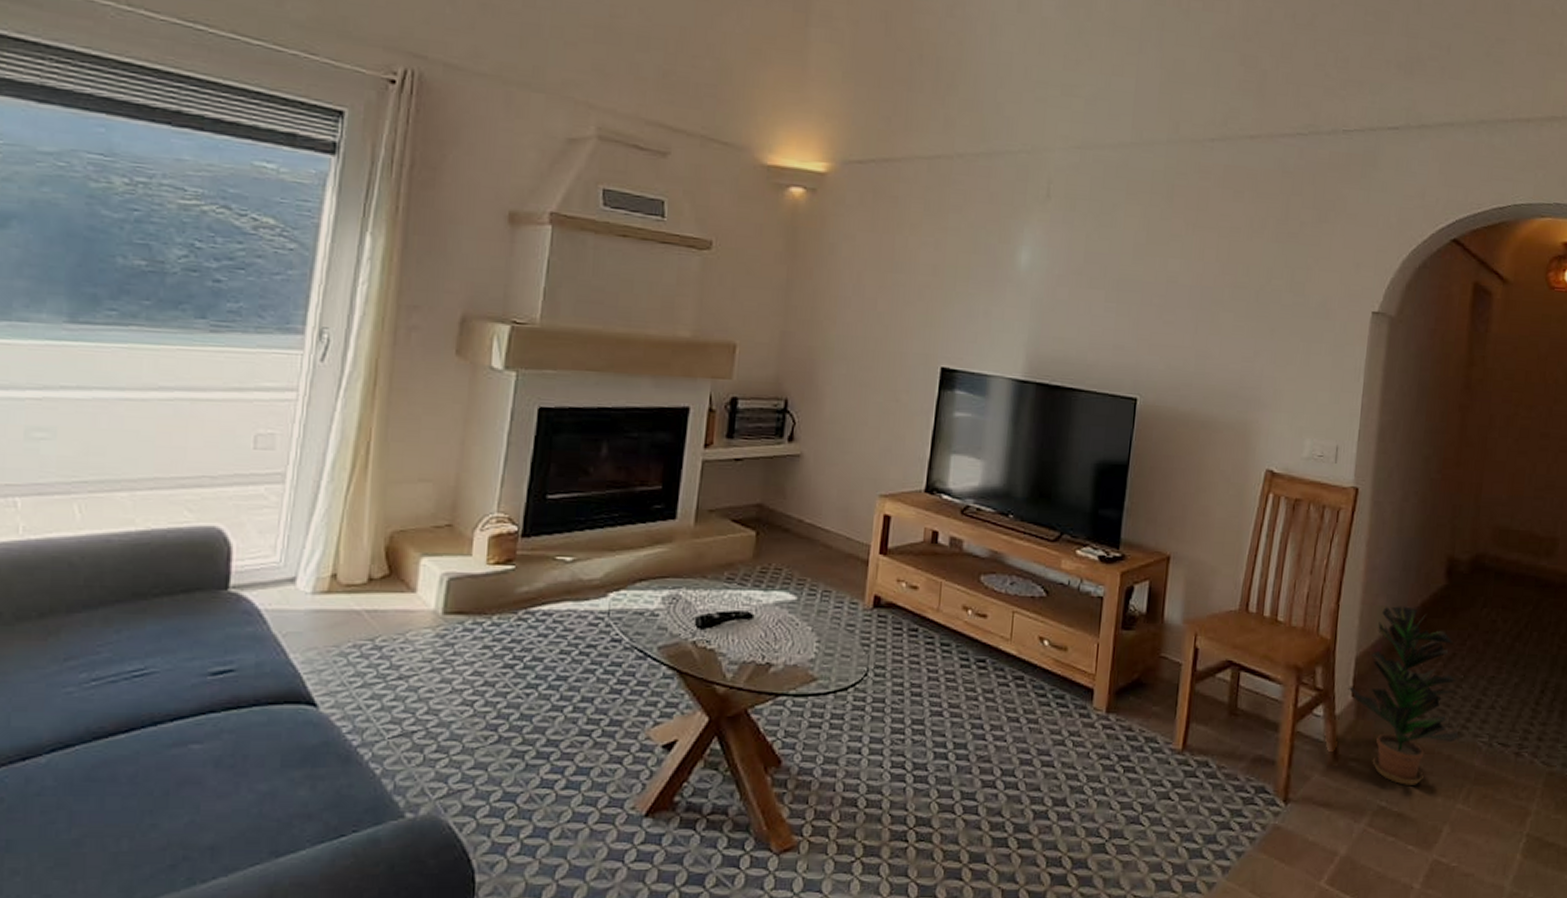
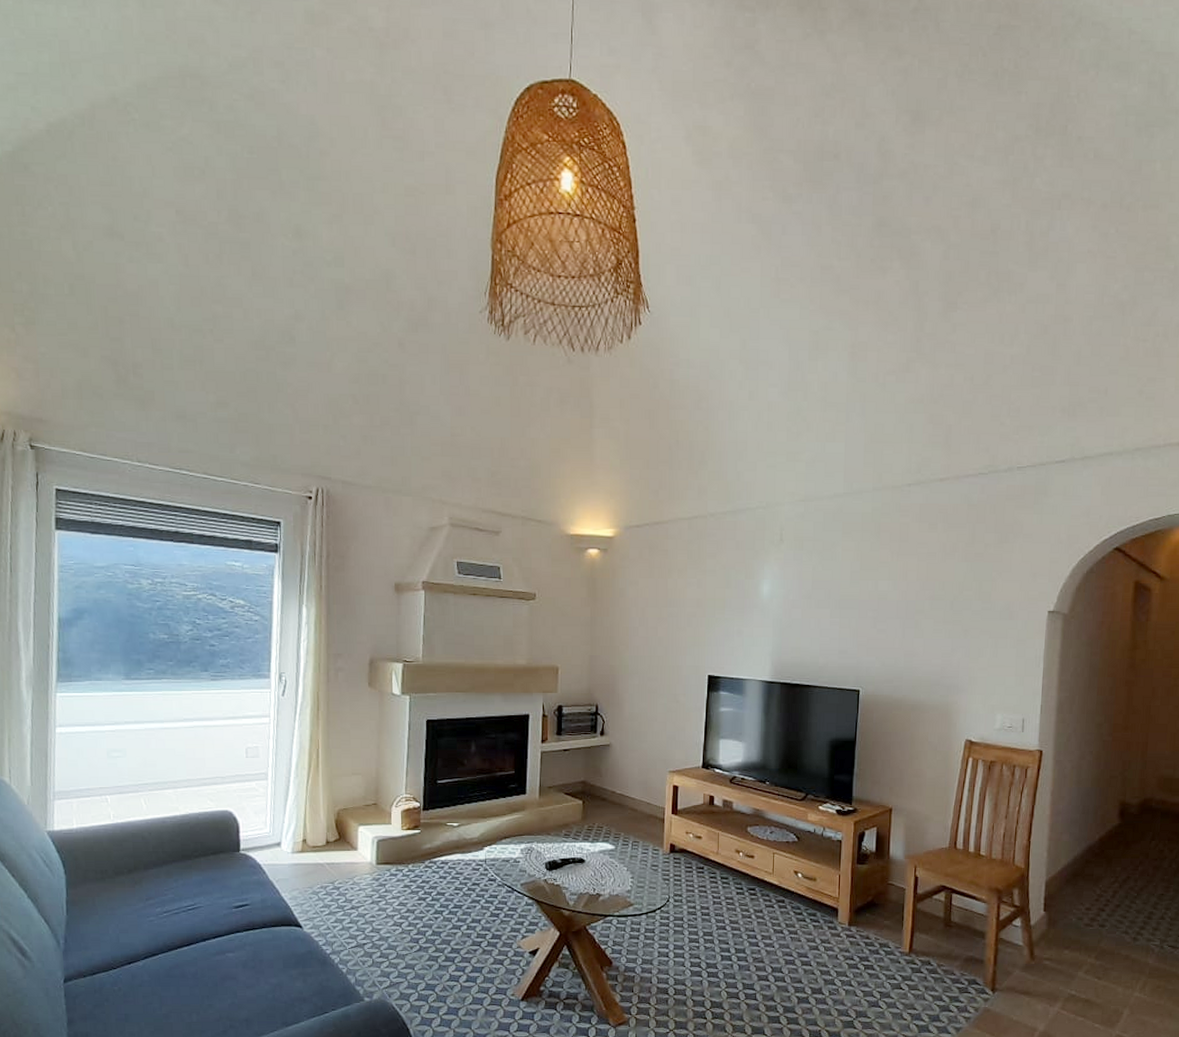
potted plant: present [1348,606,1459,785] -> none [1040,841,1135,978]

